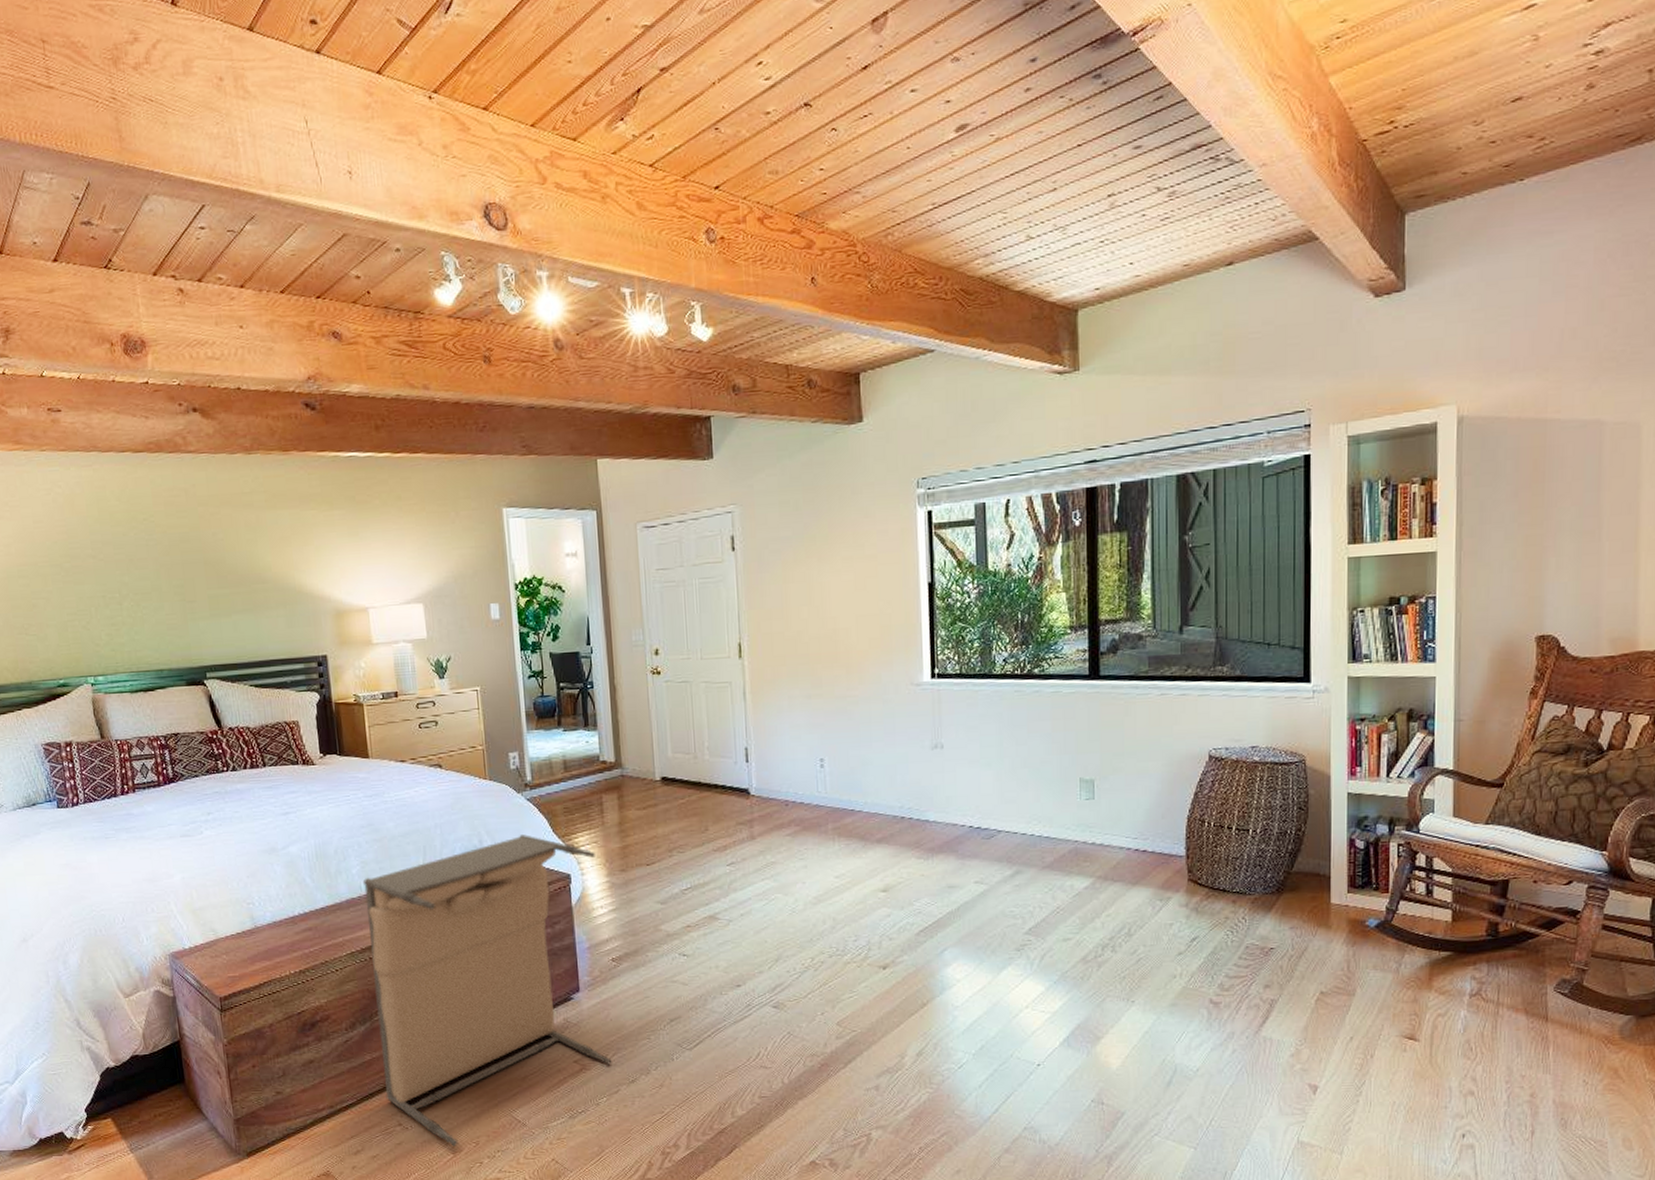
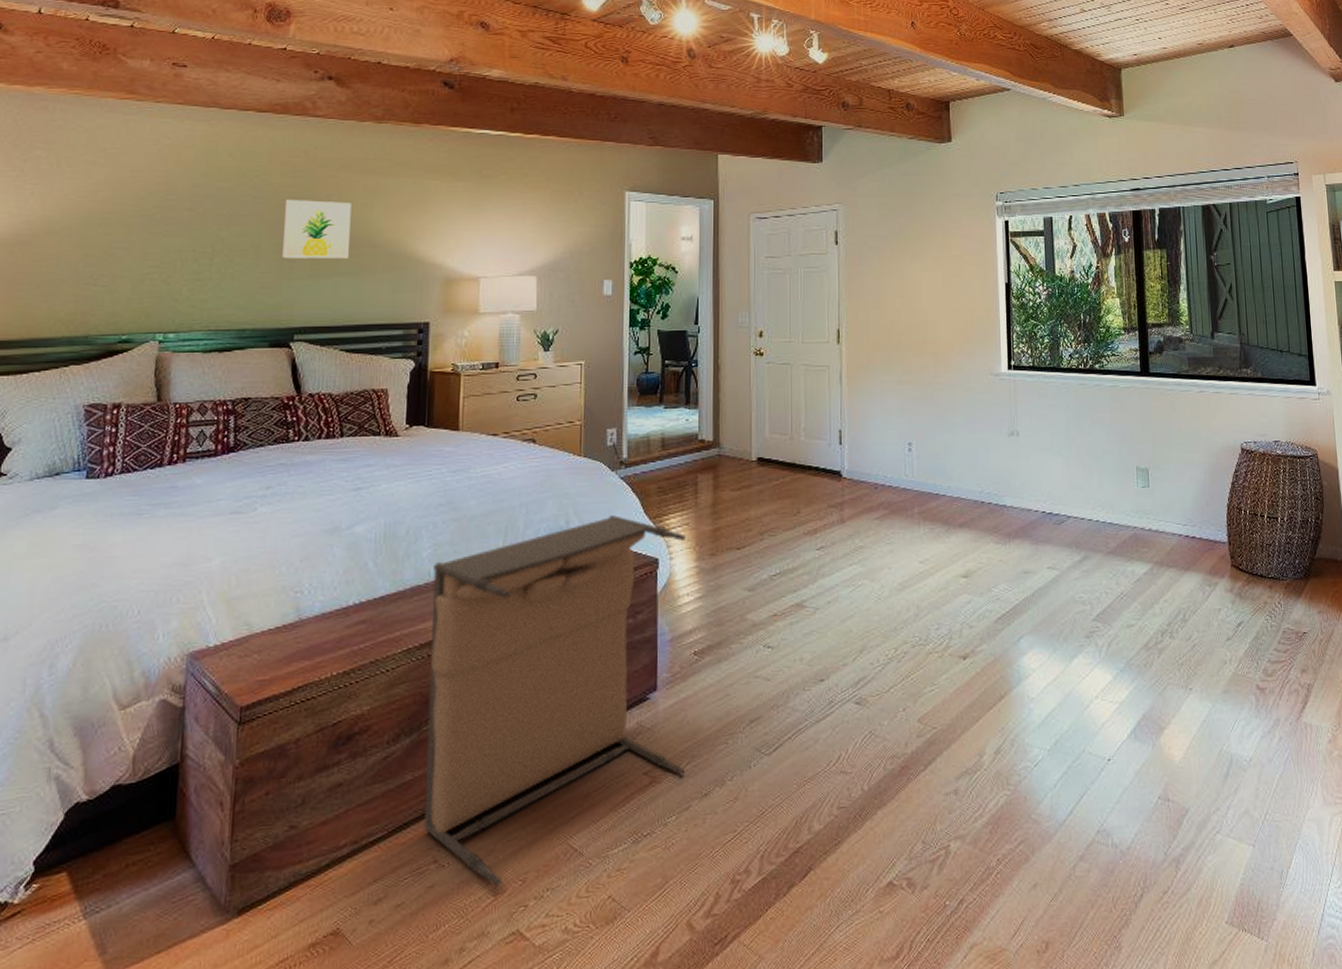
wall art: none [175,539,242,600] -> present [281,199,352,259]

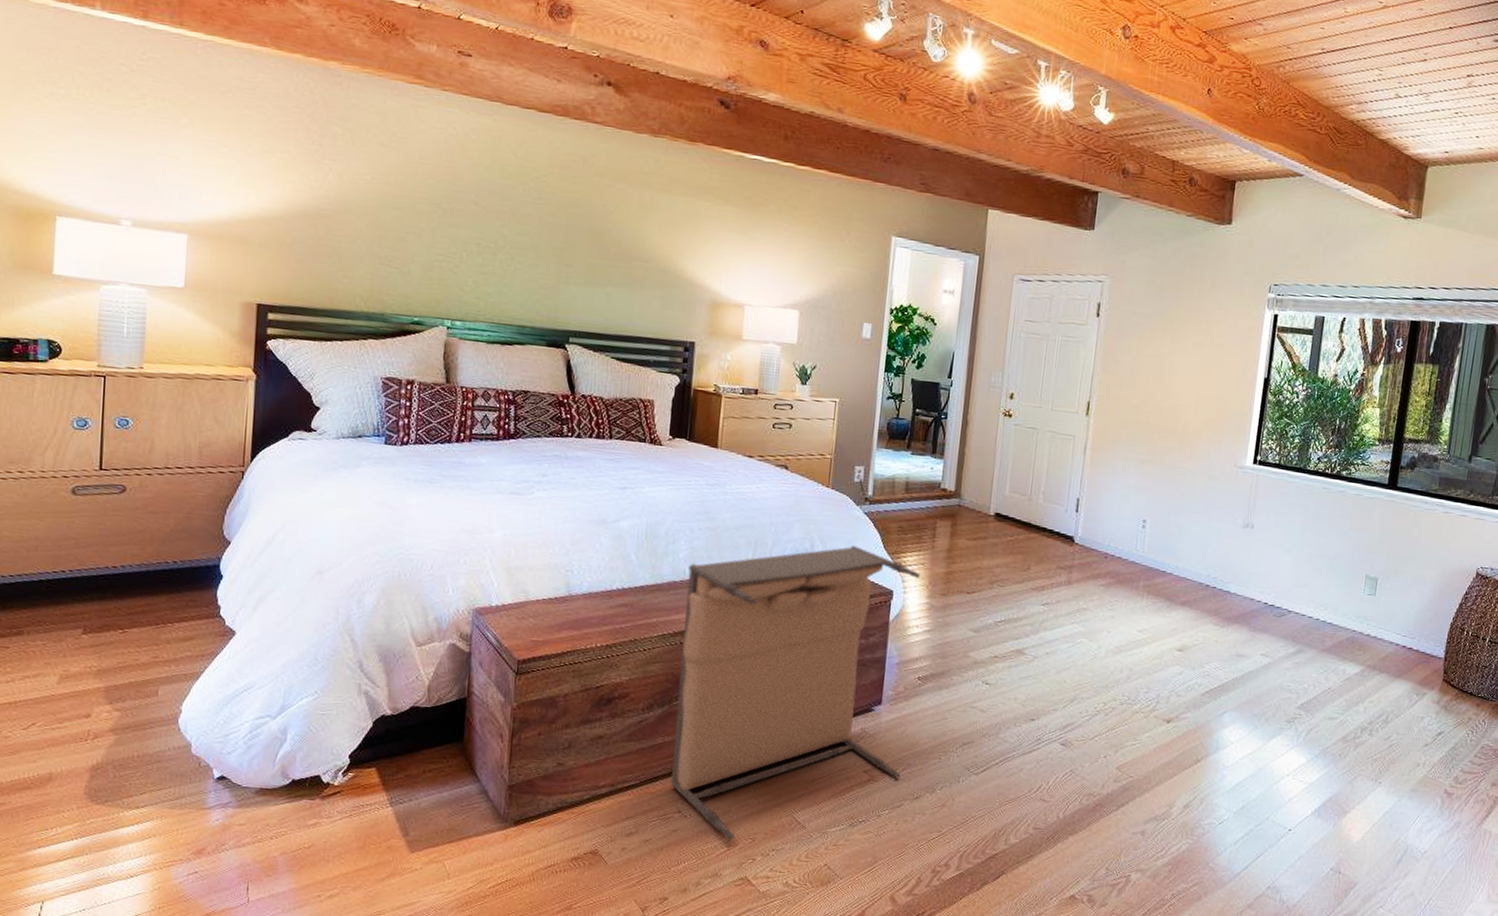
wall art: present [281,199,352,259] -> none [559,203,626,270]

